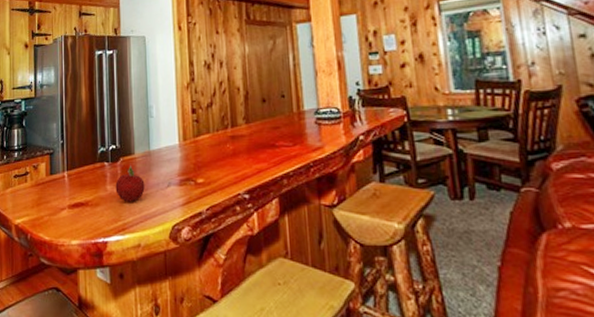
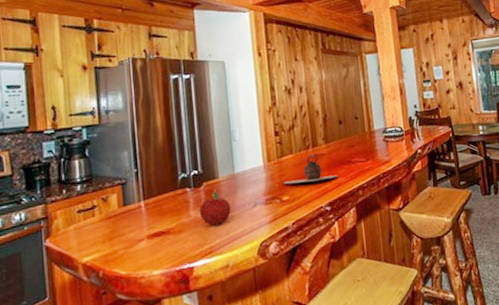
teapot: none [199,135,260,166] -> present [283,155,339,185]

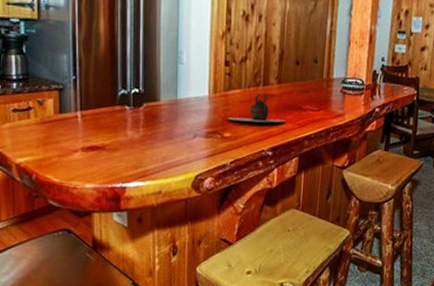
fruit: present [199,188,231,226] -> none [137,111,169,150]

